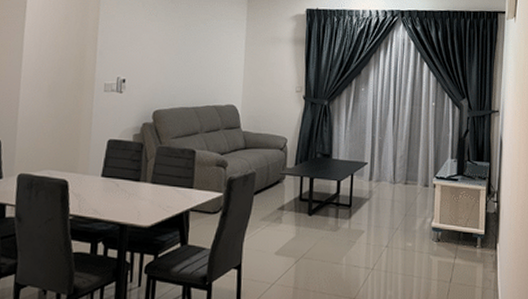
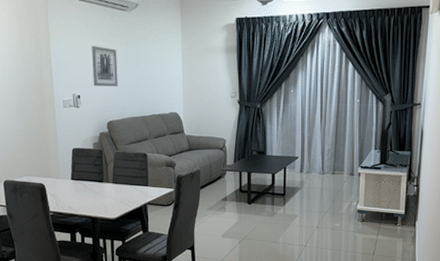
wall art: none [142,27,174,72] -> present [92,46,118,86]

